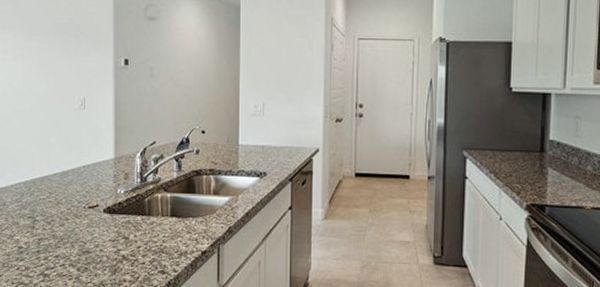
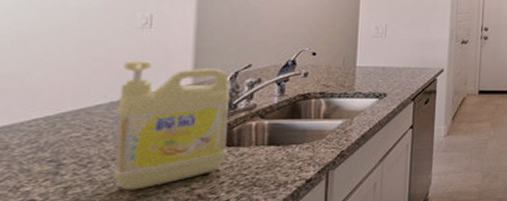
detergent: none [66,137,142,247] -> present [112,60,230,191]

